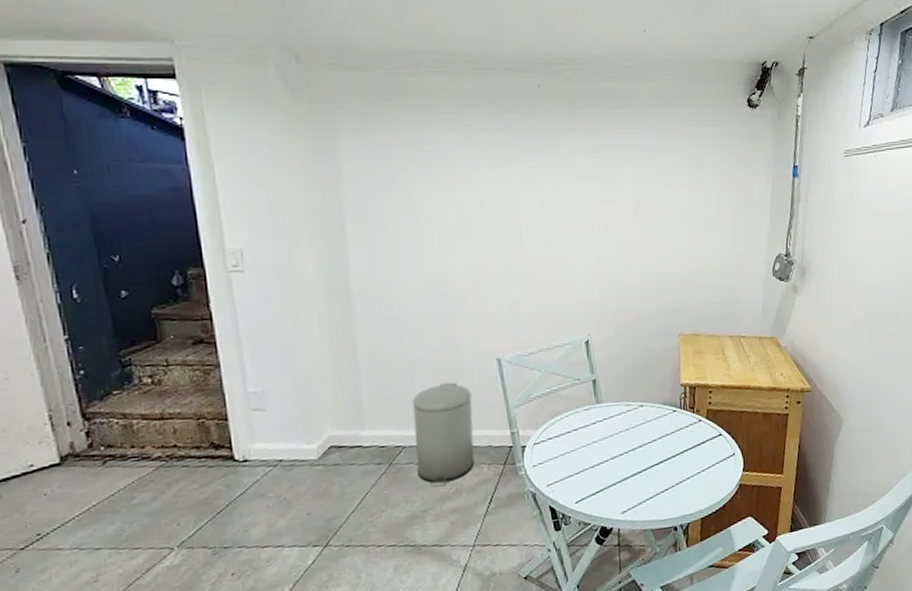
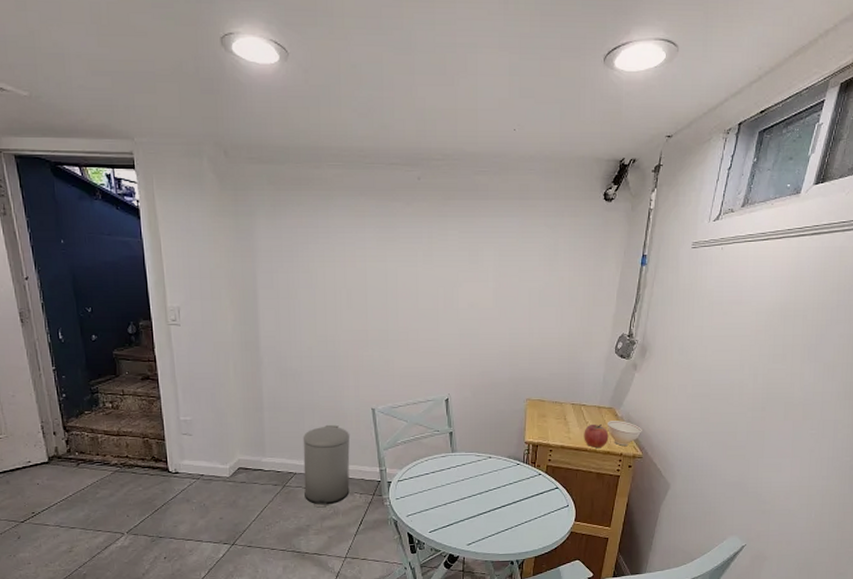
fruit: none [745,357,773,385] -> present [584,424,609,449]
bowl: none [770,351,809,380] -> present [607,421,642,446]

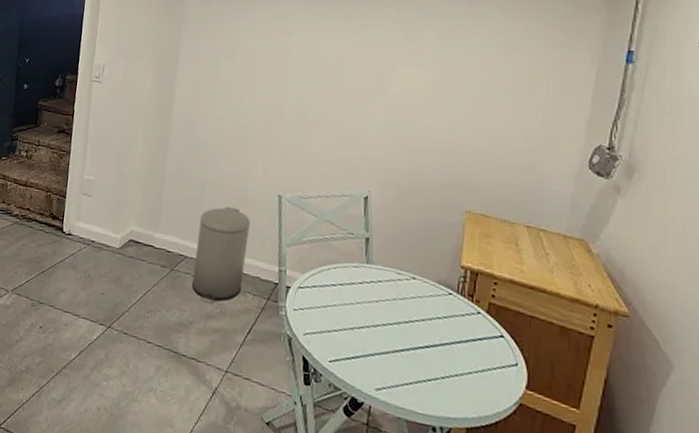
fruit: present [584,424,609,449] -> none [542,257,579,293]
bowl: present [607,421,642,446] -> none [576,257,629,296]

